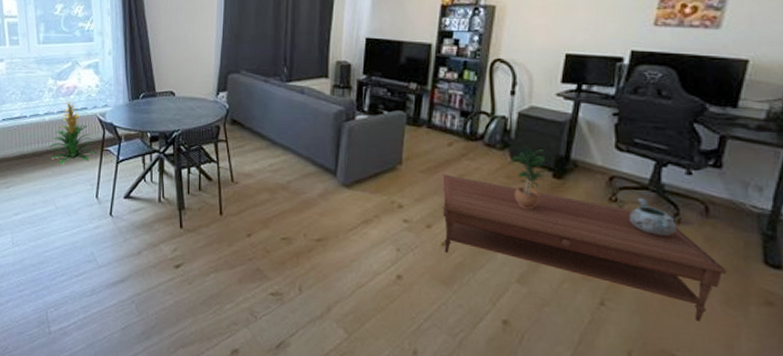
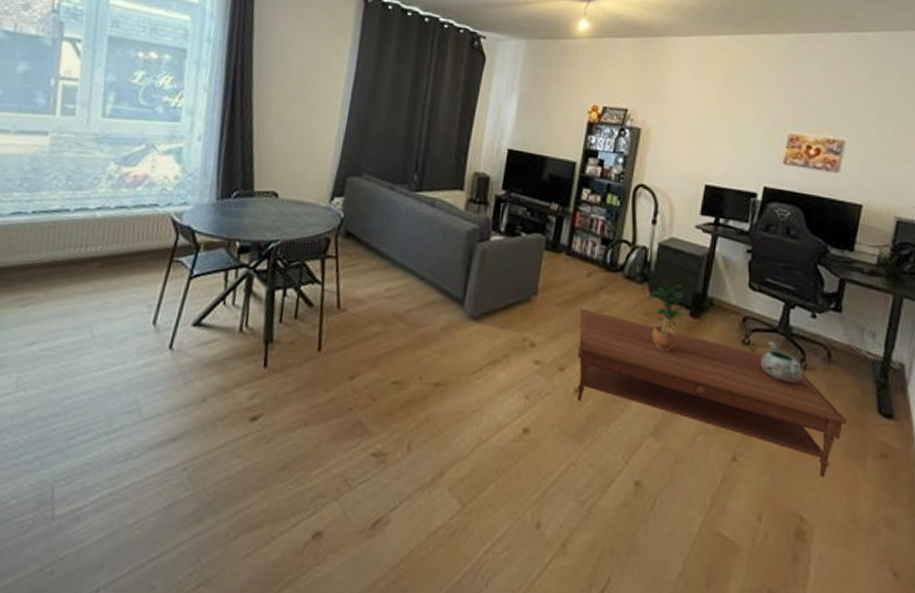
indoor plant: present [50,99,96,165] -> none [96,191,162,278]

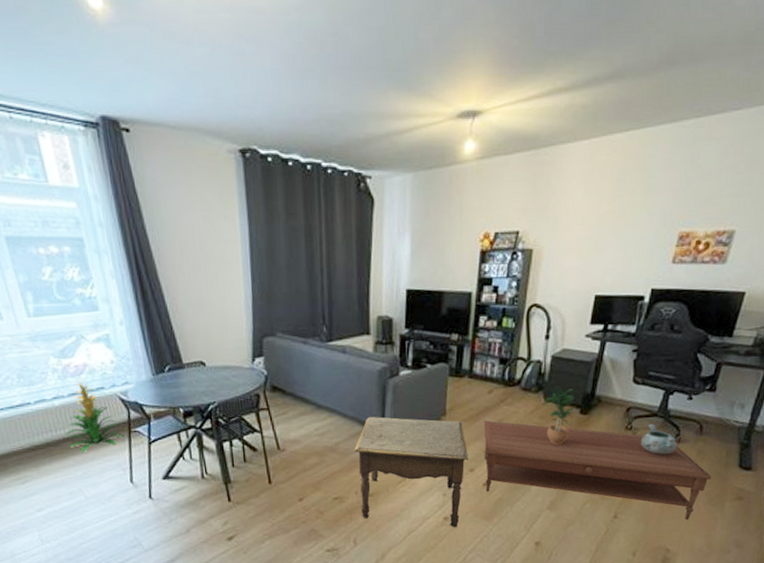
indoor plant: none [96,191,162,278] -> present [66,379,123,452]
side table: none [422,283,560,446] -> present [354,416,469,528]

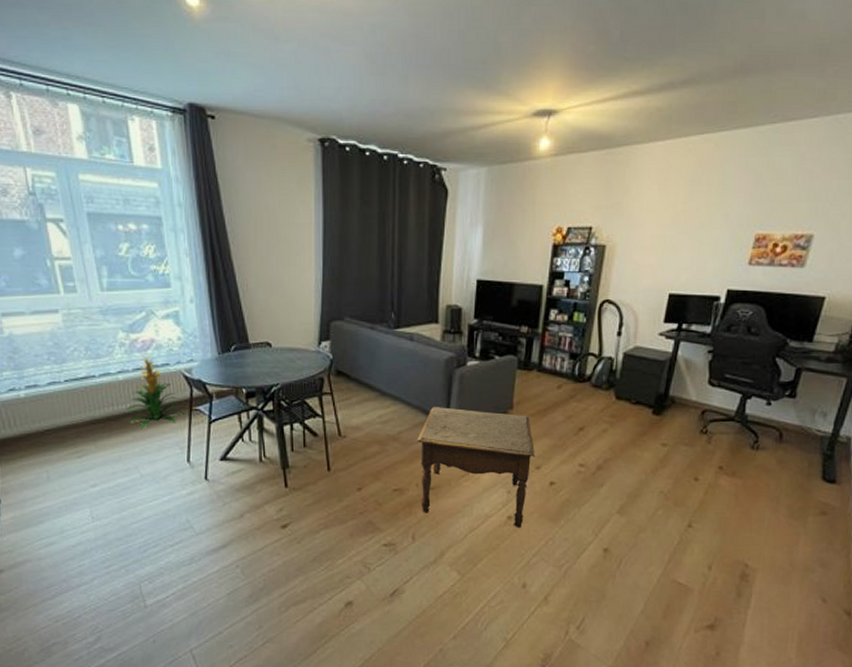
coffee table: present [483,420,712,520] -> none [550,416,793,533]
potted plant: present [543,387,577,445] -> none [614,385,649,446]
decorative bowl: present [641,423,677,454] -> none [717,428,756,461]

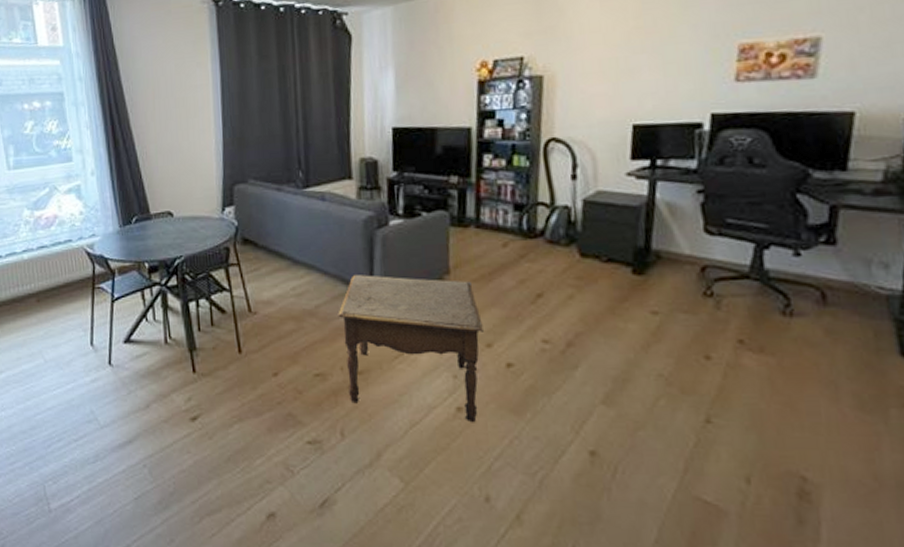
indoor plant: present [127,354,184,428] -> none [31,231,86,310]

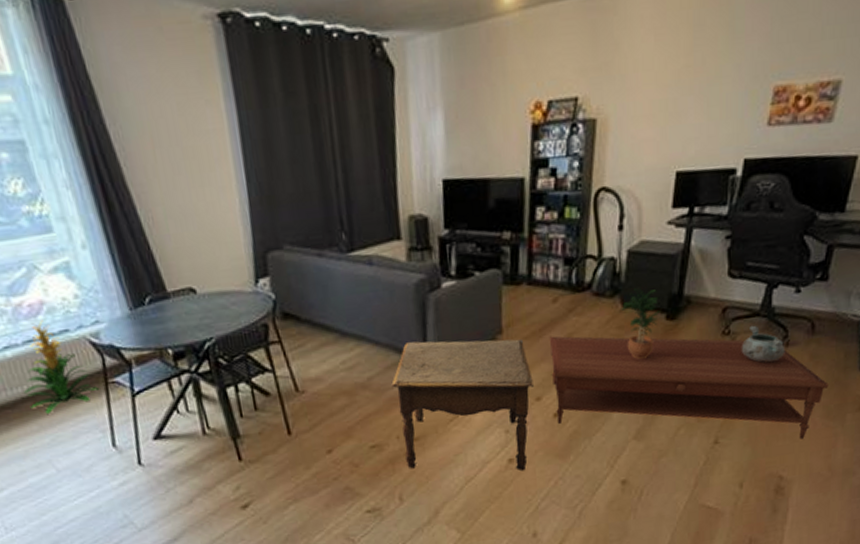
indoor plant: none [31,231,86,310] -> present [24,320,98,414]
coffee table: none [499,281,857,433] -> present [549,336,829,439]
potted plant: none [578,239,627,315] -> present [621,288,662,360]
decorative bowl: none [730,288,790,332] -> present [742,325,786,362]

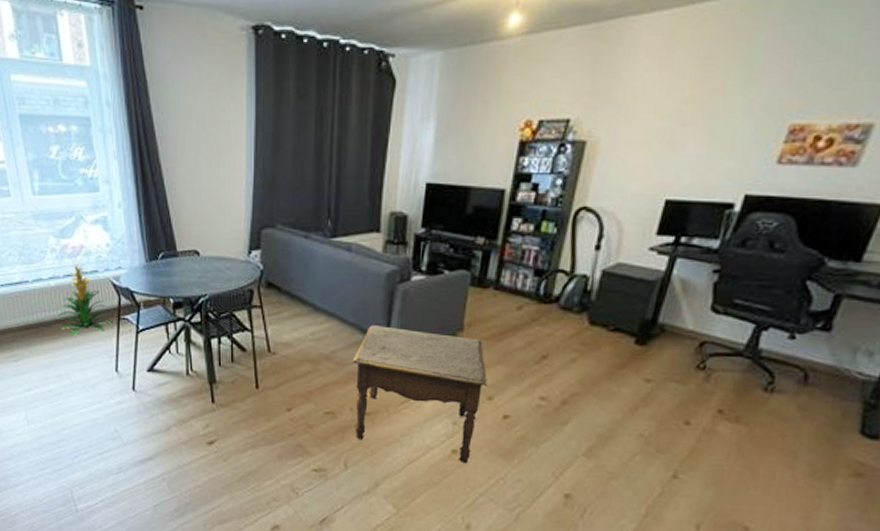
coffee table: present [549,336,829,439] -> none [506,341,818,493]
potted plant: present [621,288,662,360] -> none [587,309,631,379]
decorative bowl: present [742,325,786,362] -> none [717,364,769,406]

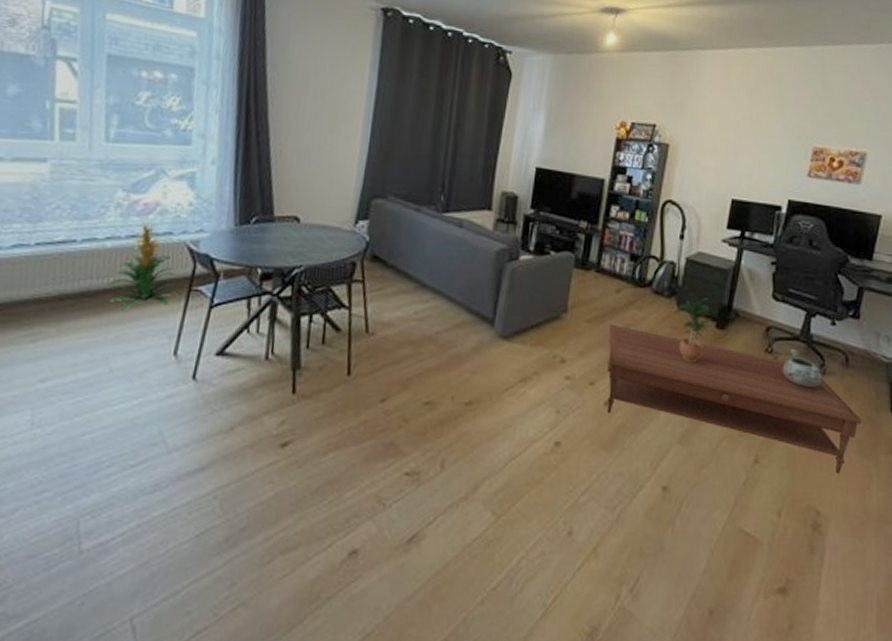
side table: present [352,324,488,464] -> none [454,303,590,458]
coffee table: none [506,341,818,493] -> present [606,324,862,474]
potted plant: none [587,309,631,379] -> present [676,294,712,363]
decorative bowl: none [717,364,769,406] -> present [783,348,822,387]

